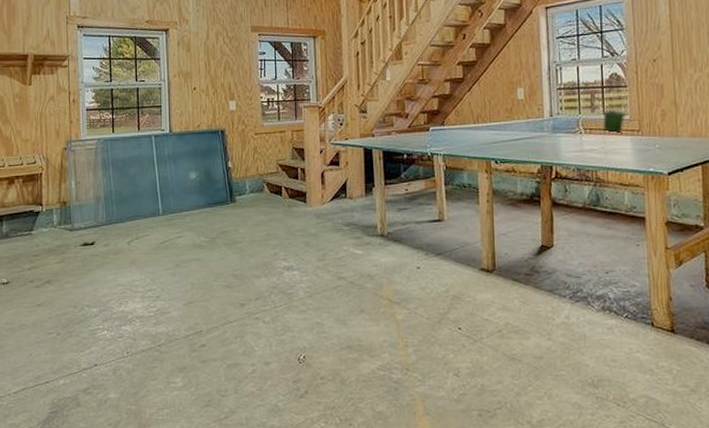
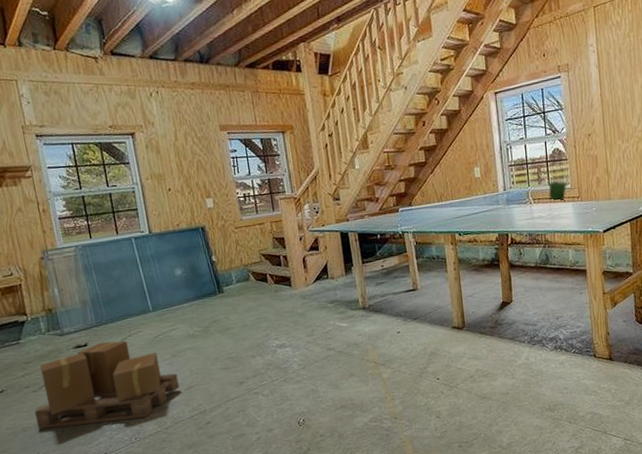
cardboard boxes: none [34,242,179,331] -> present [34,340,180,430]

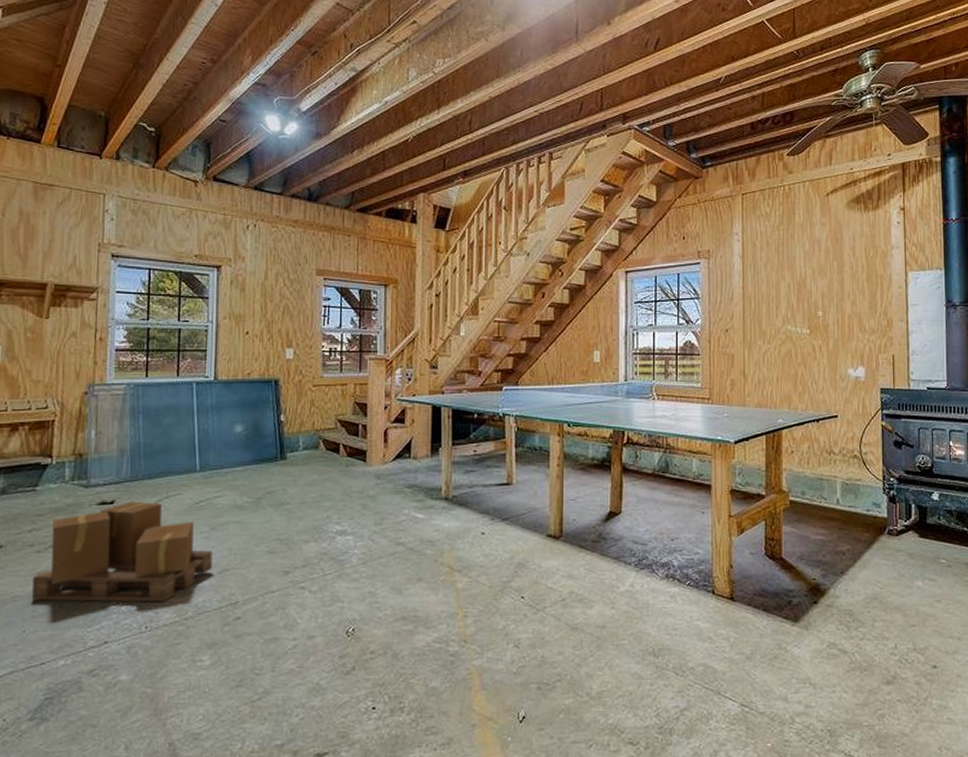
planter: present [548,179,568,201] -> none [675,375,698,400]

